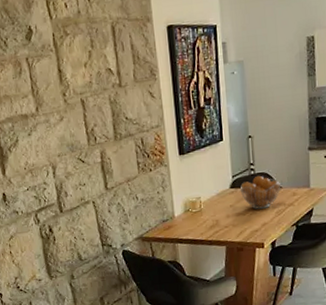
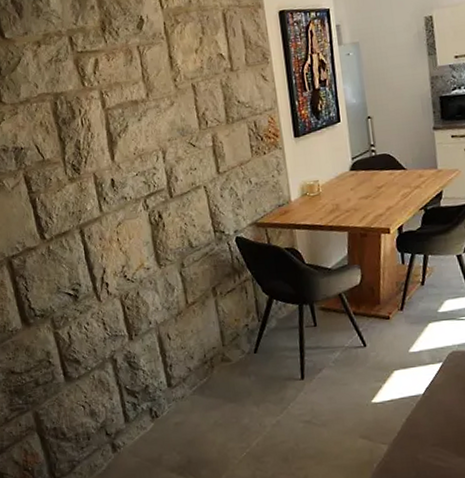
fruit basket: present [239,175,282,209] -> none [360,156,406,193]

